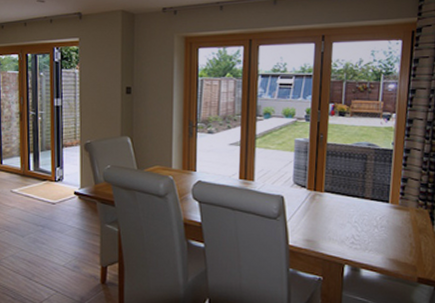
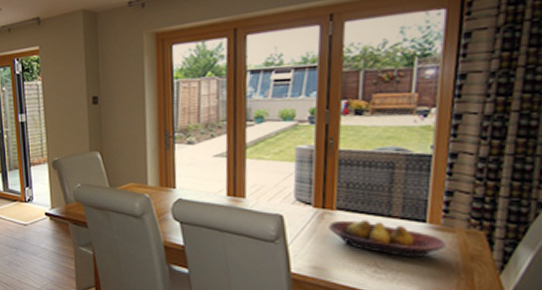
fruit bowl: none [319,200,402,232] -> present [329,220,445,259]

